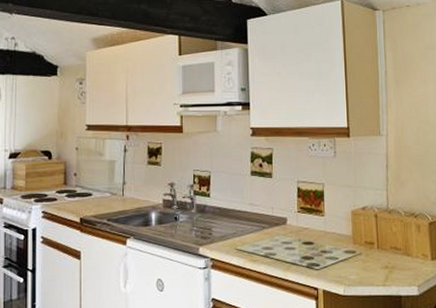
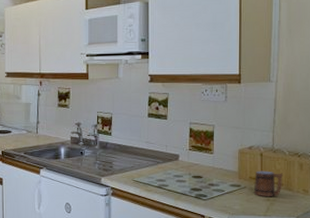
mug: none [370,234,401,264] -> present [253,171,284,197]

